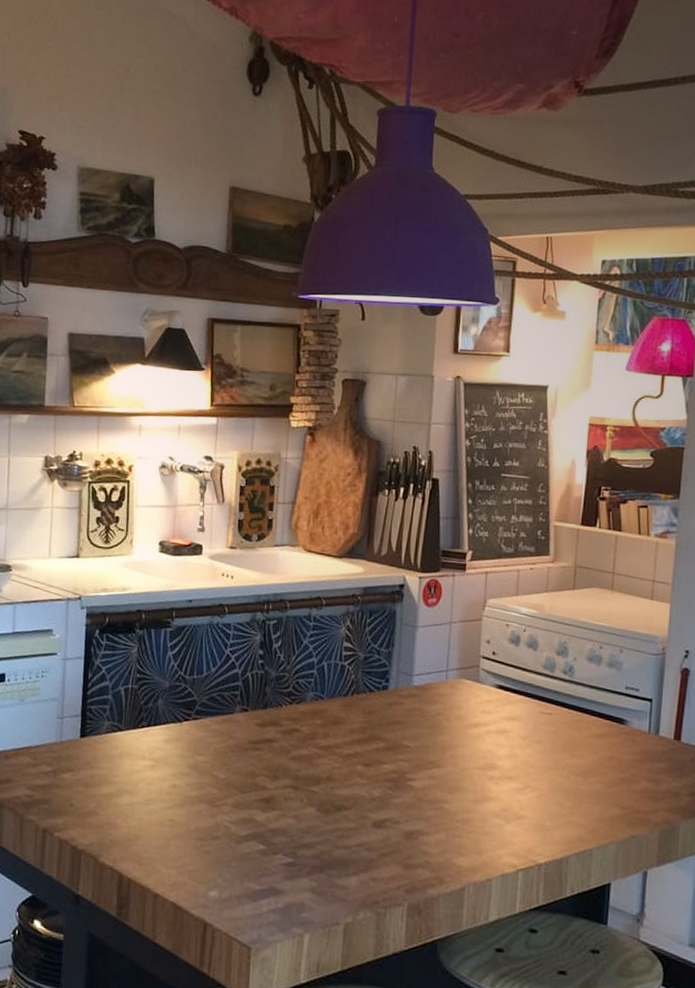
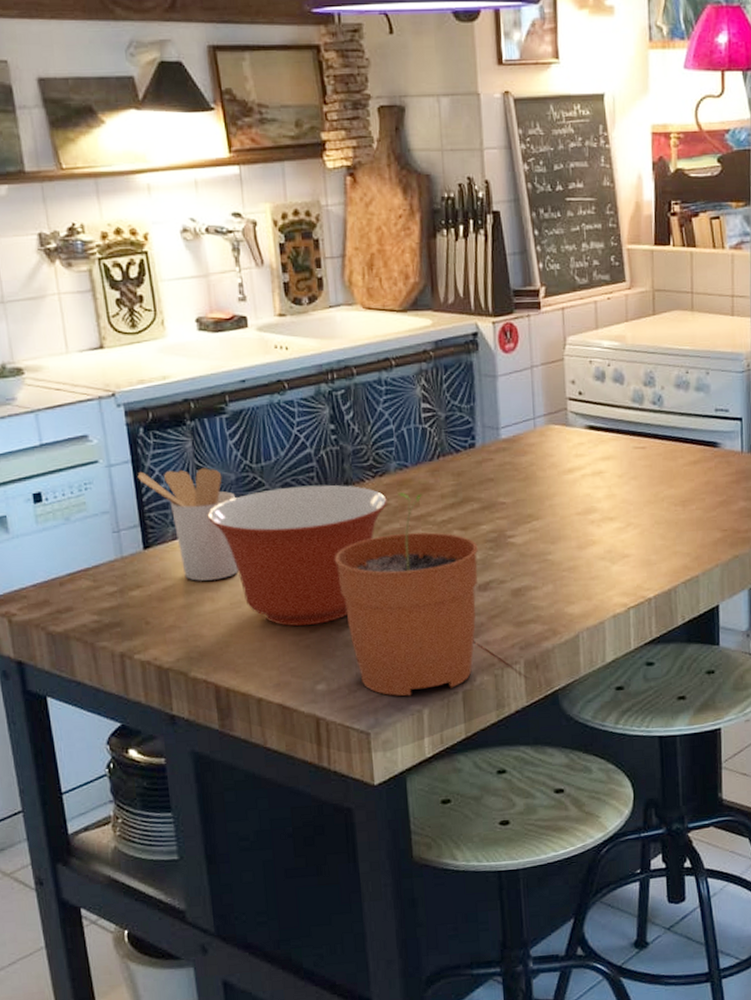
utensil holder: none [86,668,167,776] -> present [137,468,238,581]
mixing bowl: none [140,701,300,833] -> present [208,485,387,627]
plant pot: none [245,721,378,919] -> present [335,492,478,696]

